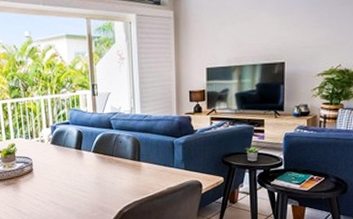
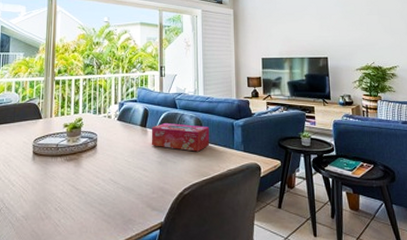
tissue box: none [86,144,149,172] -> present [151,122,210,152]

